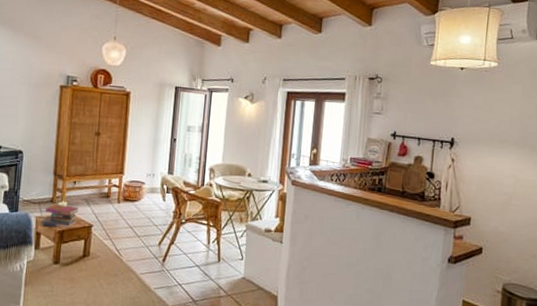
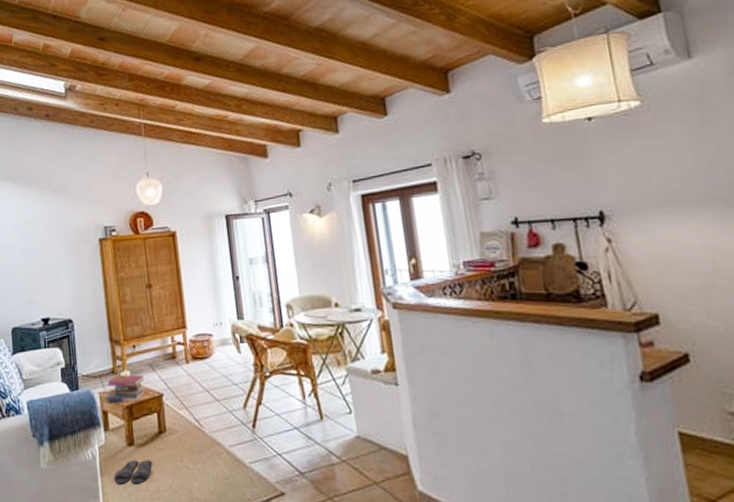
slippers: none [37,276,72,296] -> present [114,460,152,484]

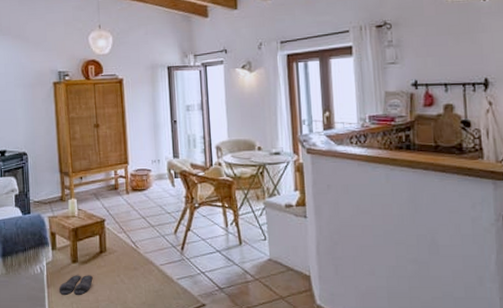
books: present [105,374,145,403] -> none [53,202,89,226]

